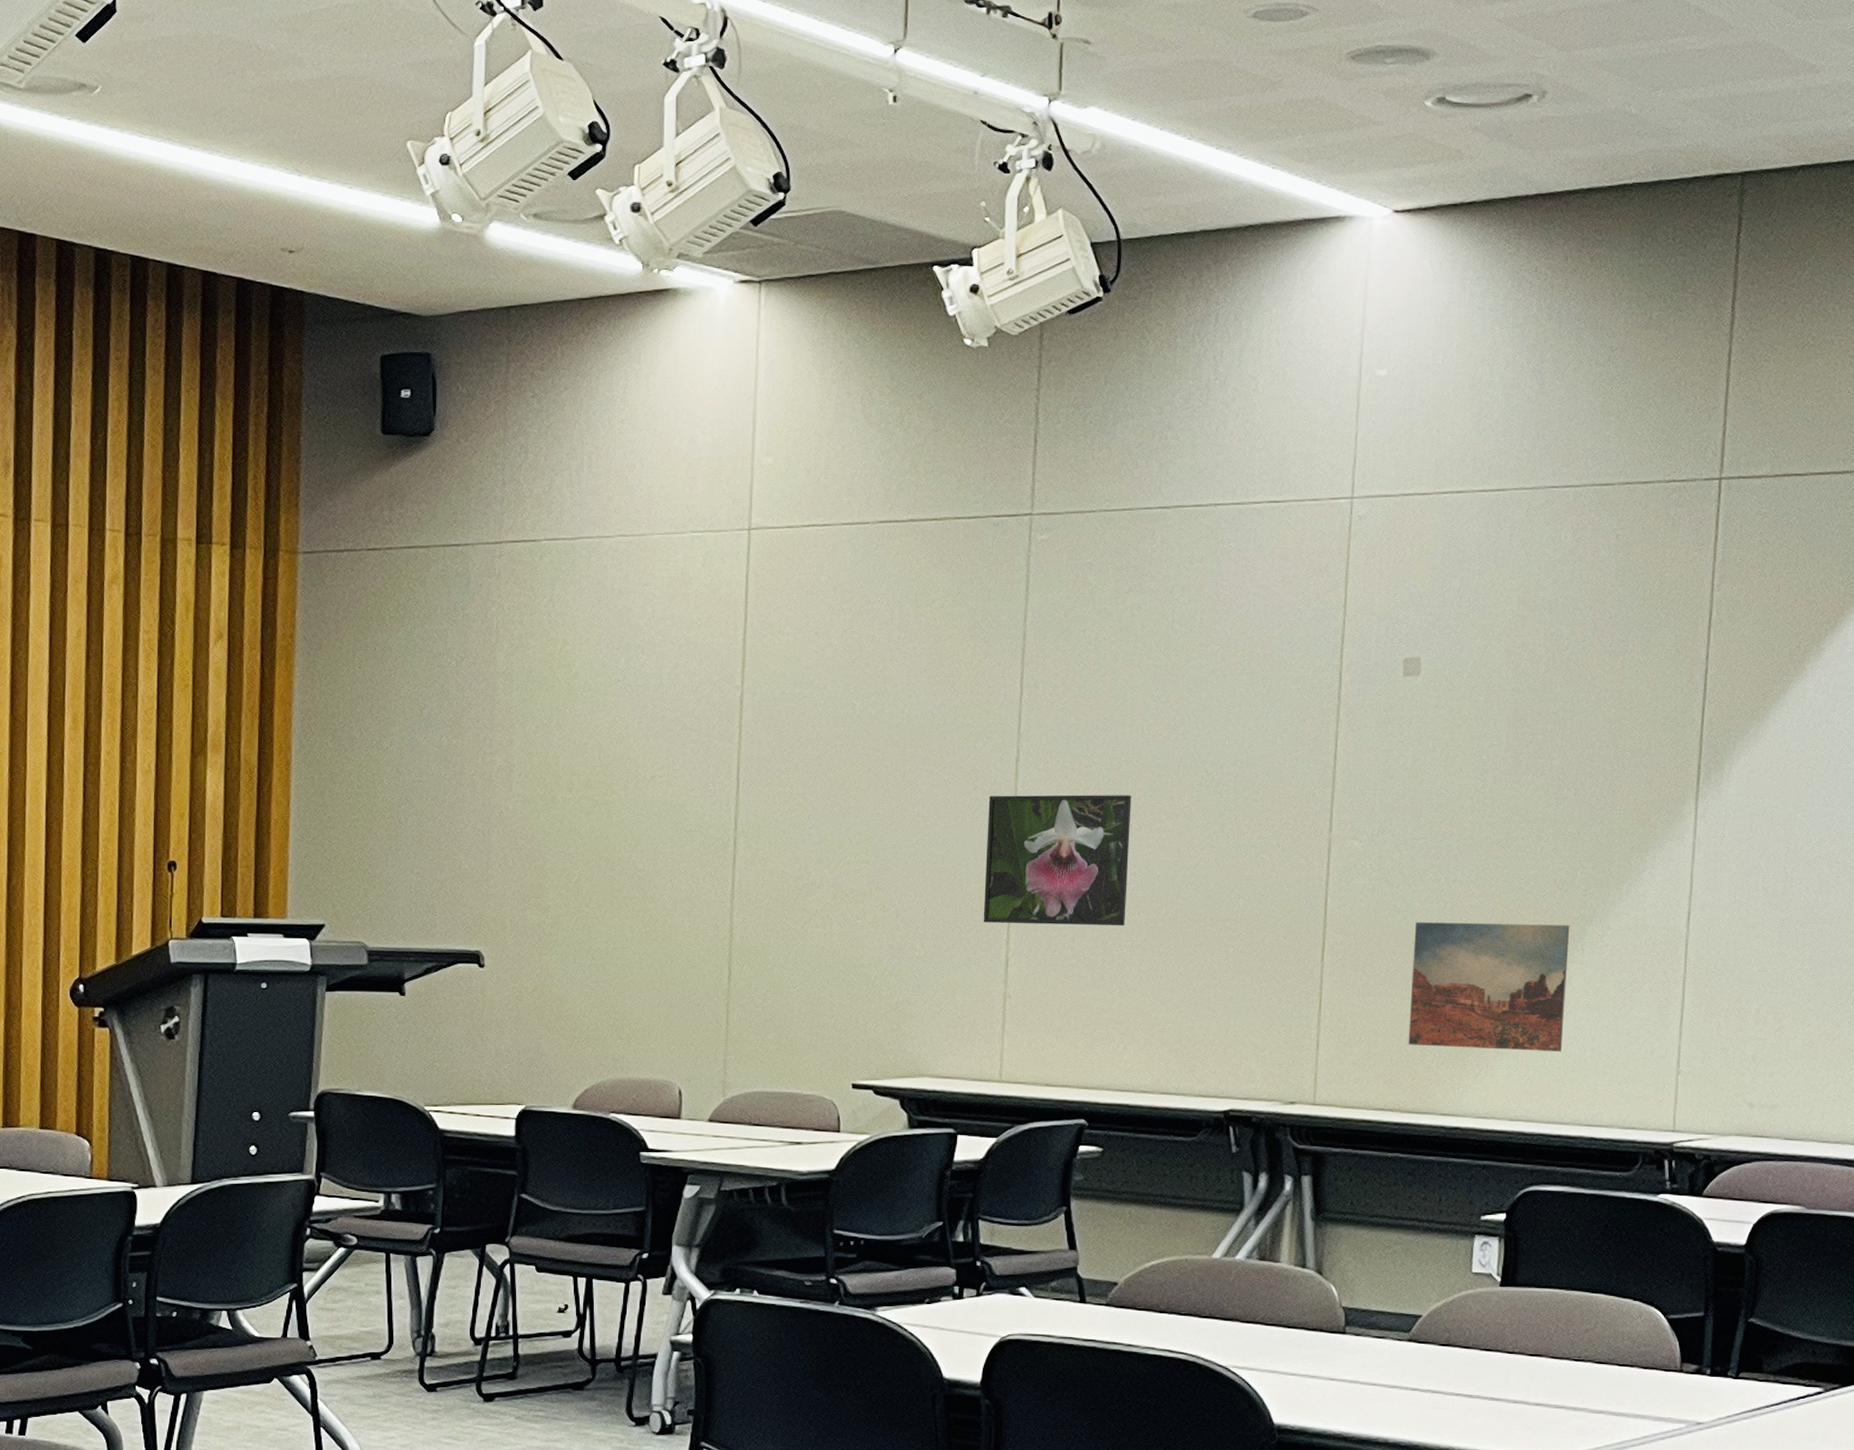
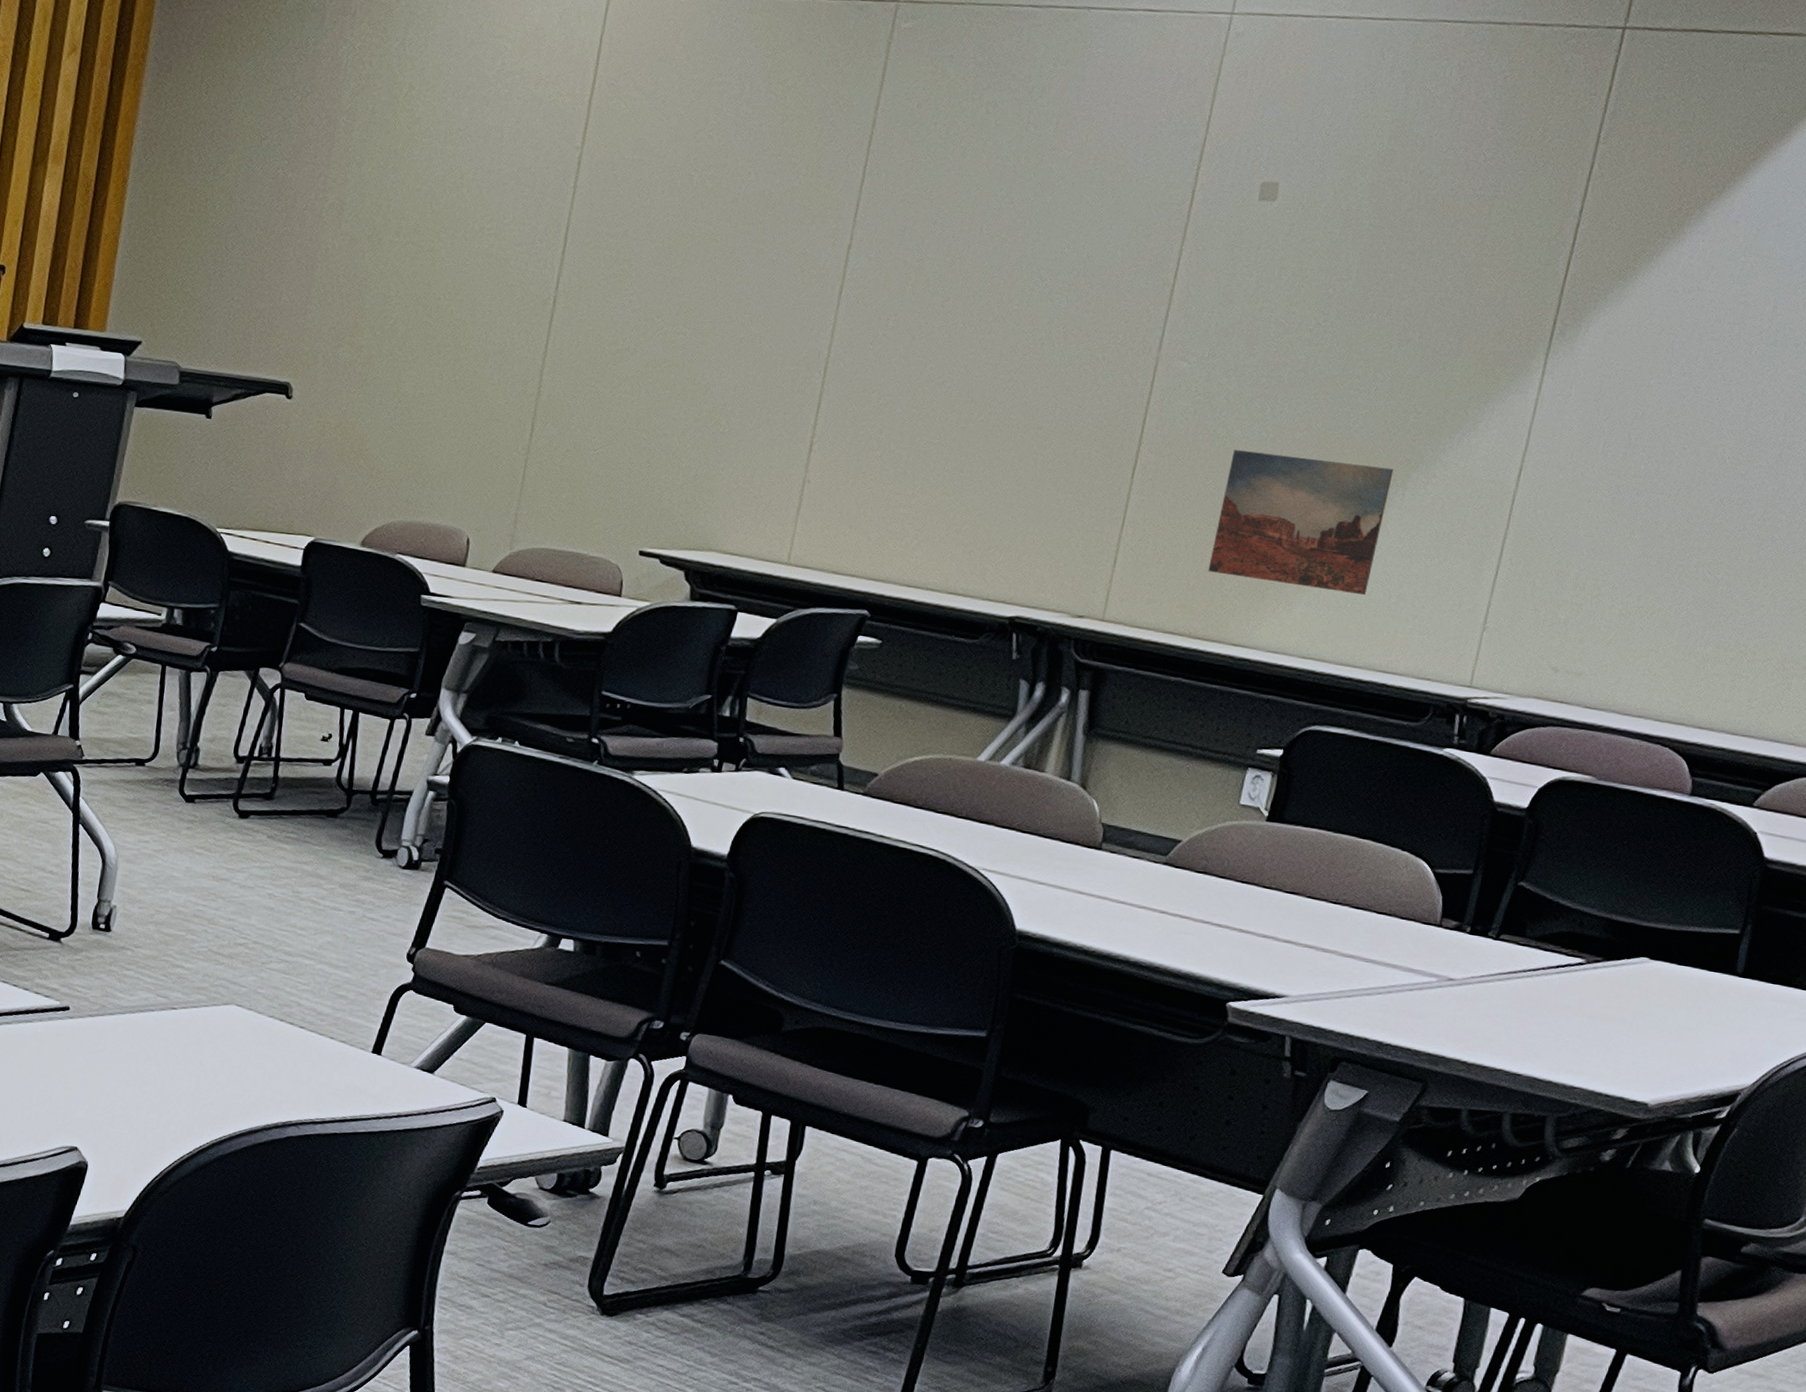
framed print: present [983,794,1131,926] -> none [792,280,960,424]

